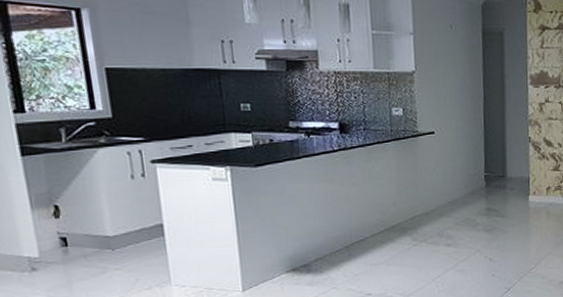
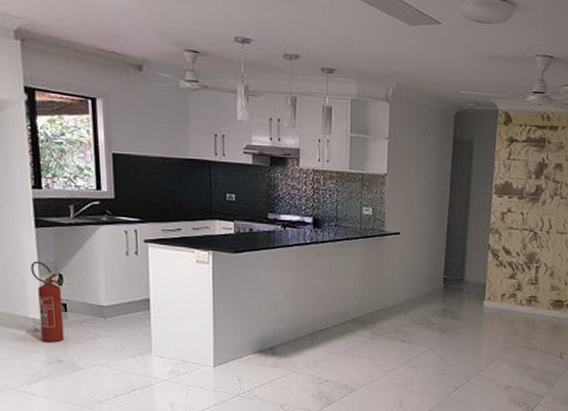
fire extinguisher: none [19,193,68,283] -> present [31,261,64,343]

